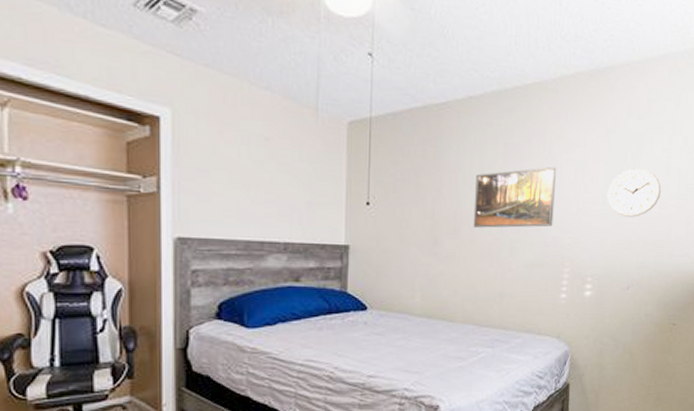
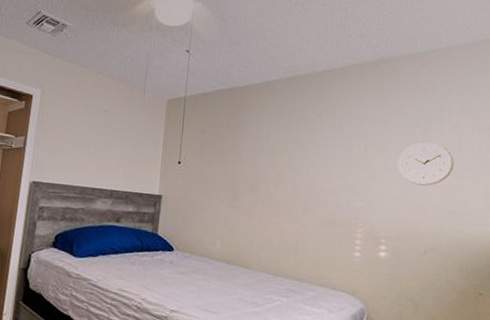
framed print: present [473,167,556,228] -> none [269,138,346,190]

